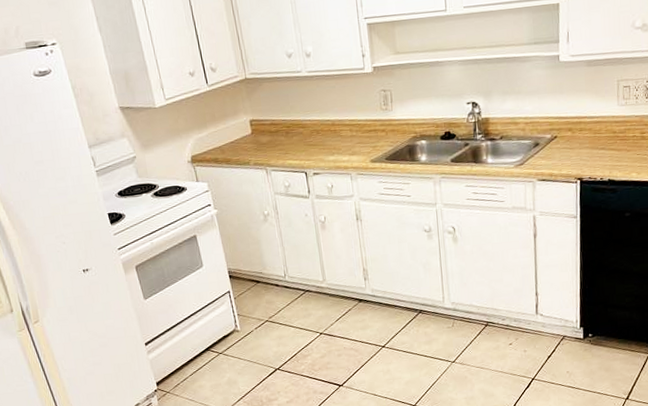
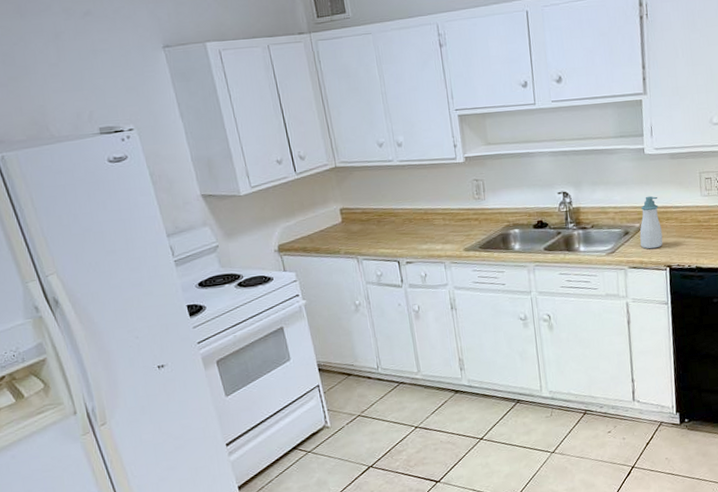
soap bottle: none [550,105,575,161] -> present [640,196,663,249]

